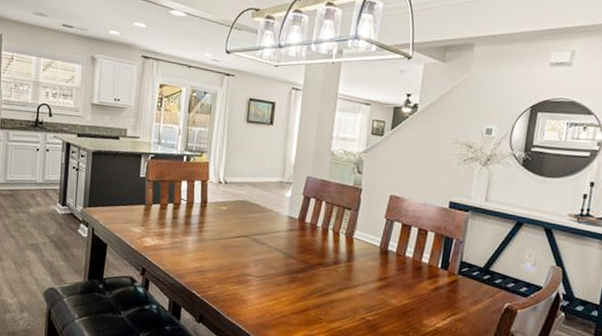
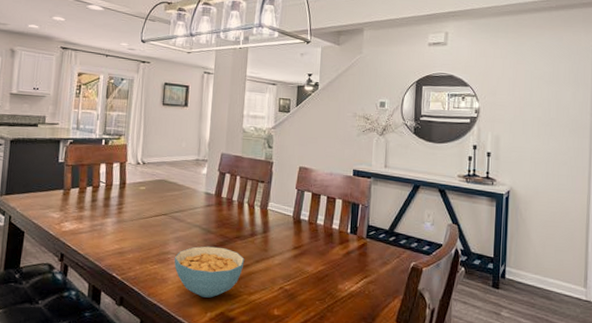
cereal bowl: none [254,270,327,322] -> present [174,246,245,298]

